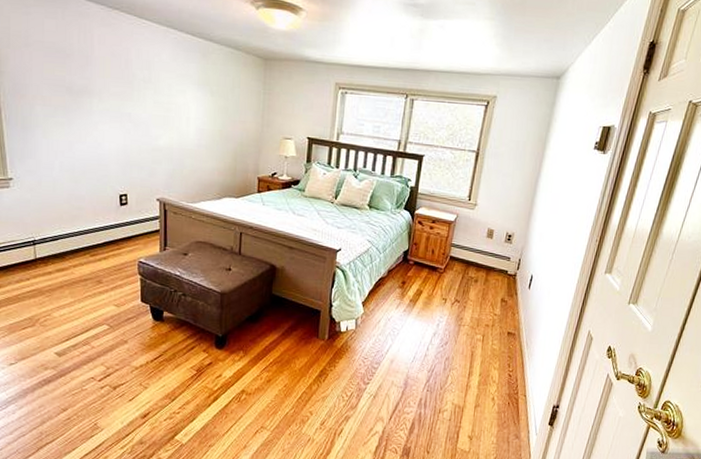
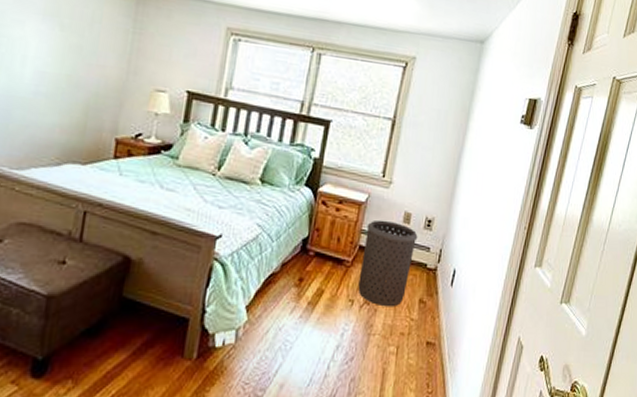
laundry basket: none [450,235,500,305] -> present [358,220,418,307]

